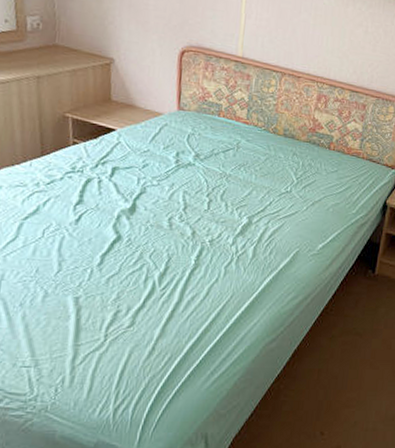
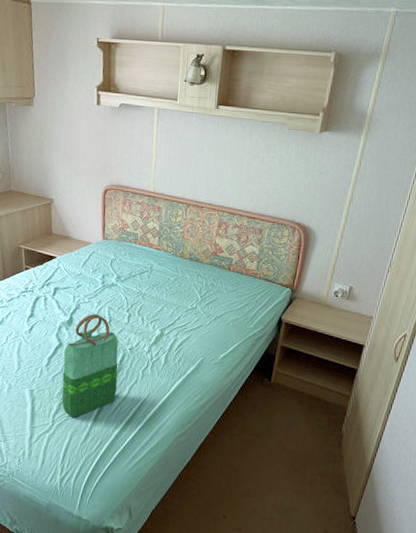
tote bag: none [118,199,195,330] -> present [62,314,118,419]

